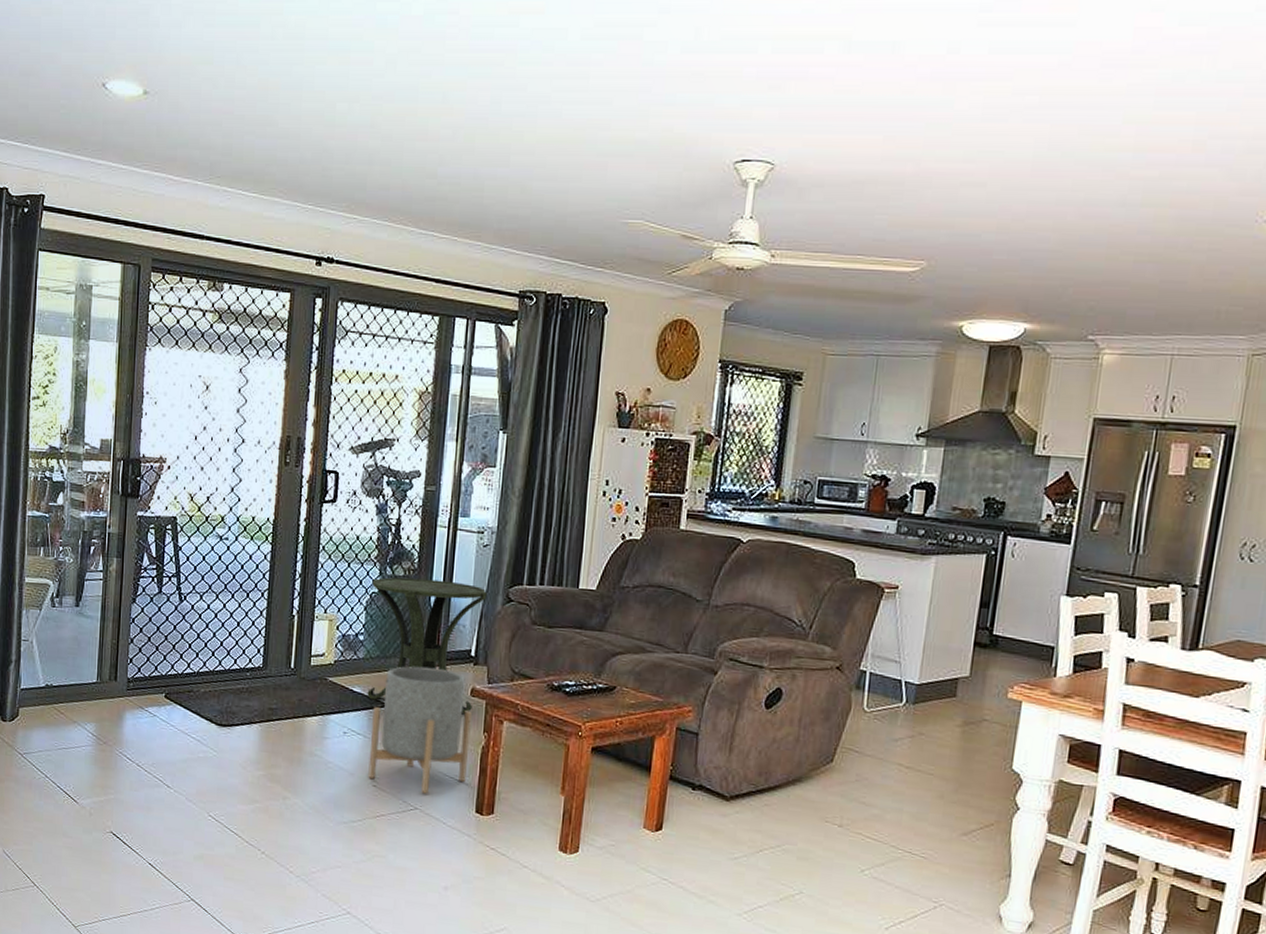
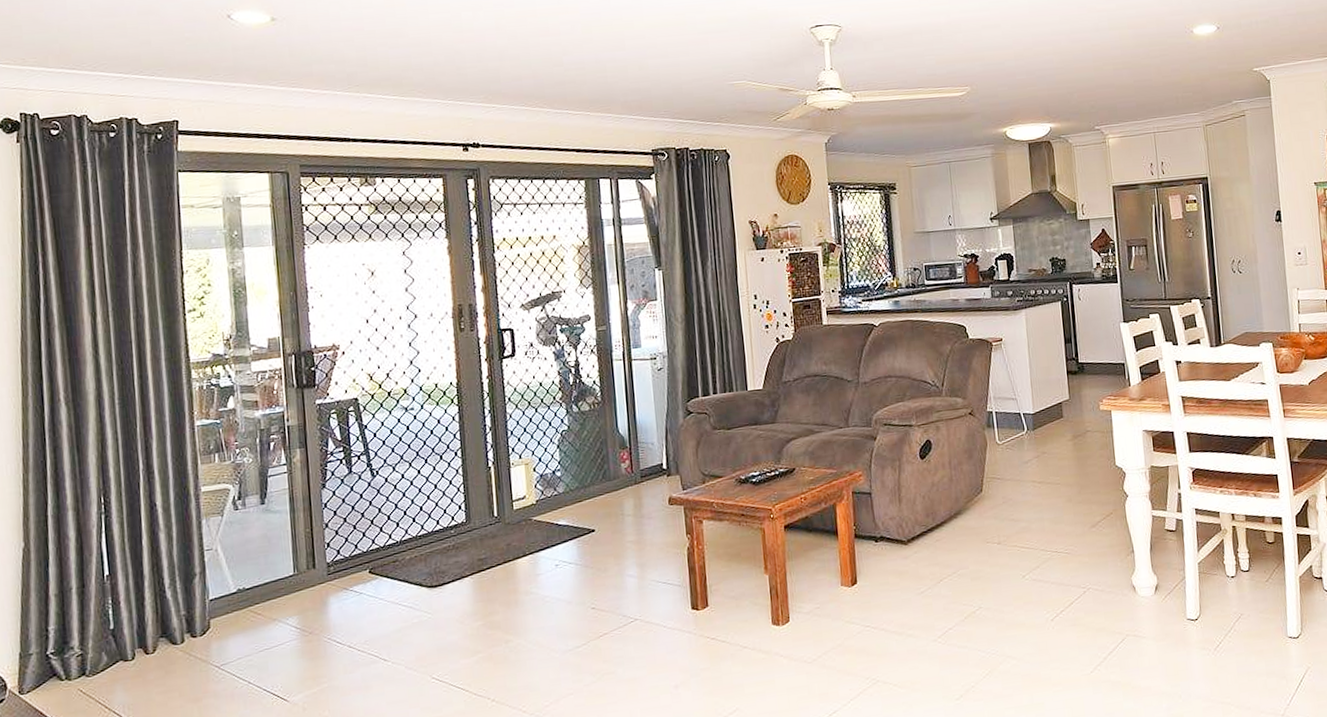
side table: present [367,577,487,713] -> none [560,406,672,529]
planter: present [368,666,473,794] -> none [580,486,678,604]

